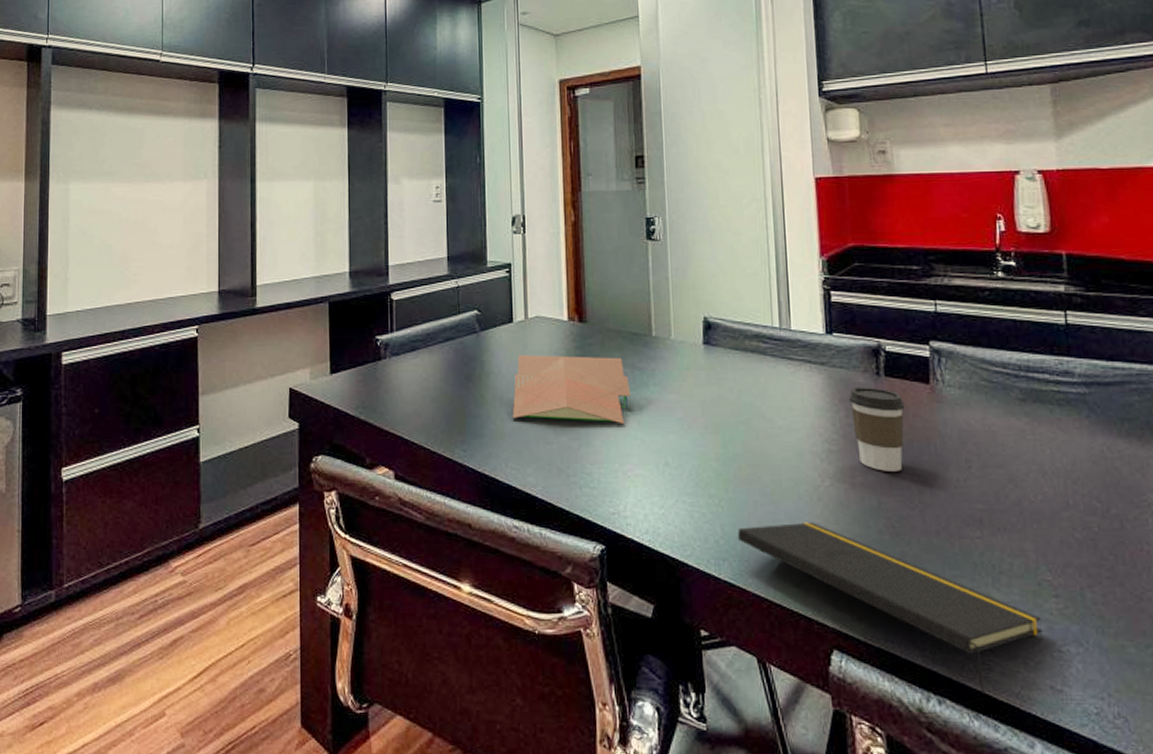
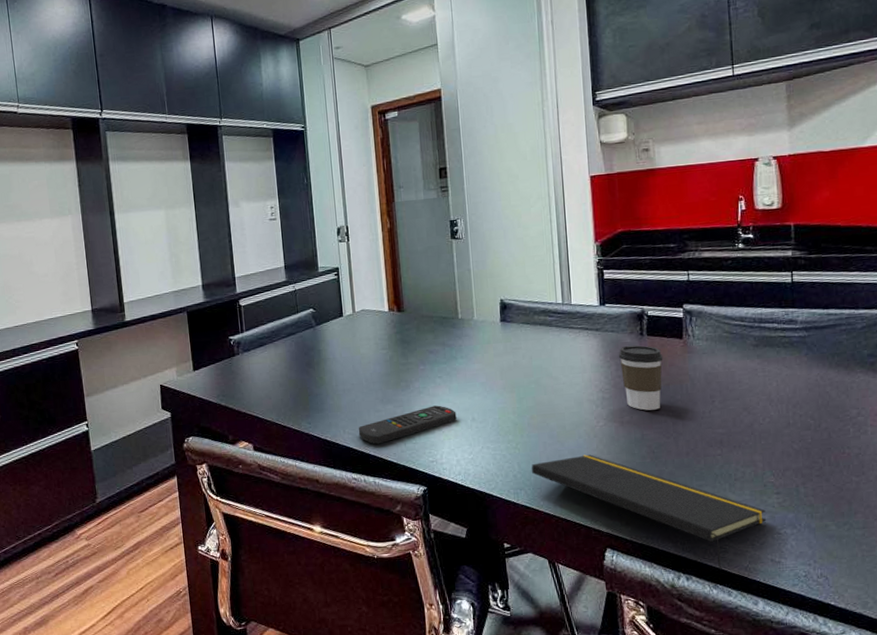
papers: present [512,354,631,425] -> none [346,338,443,394]
remote control: none [523,442,646,485] -> present [358,405,457,445]

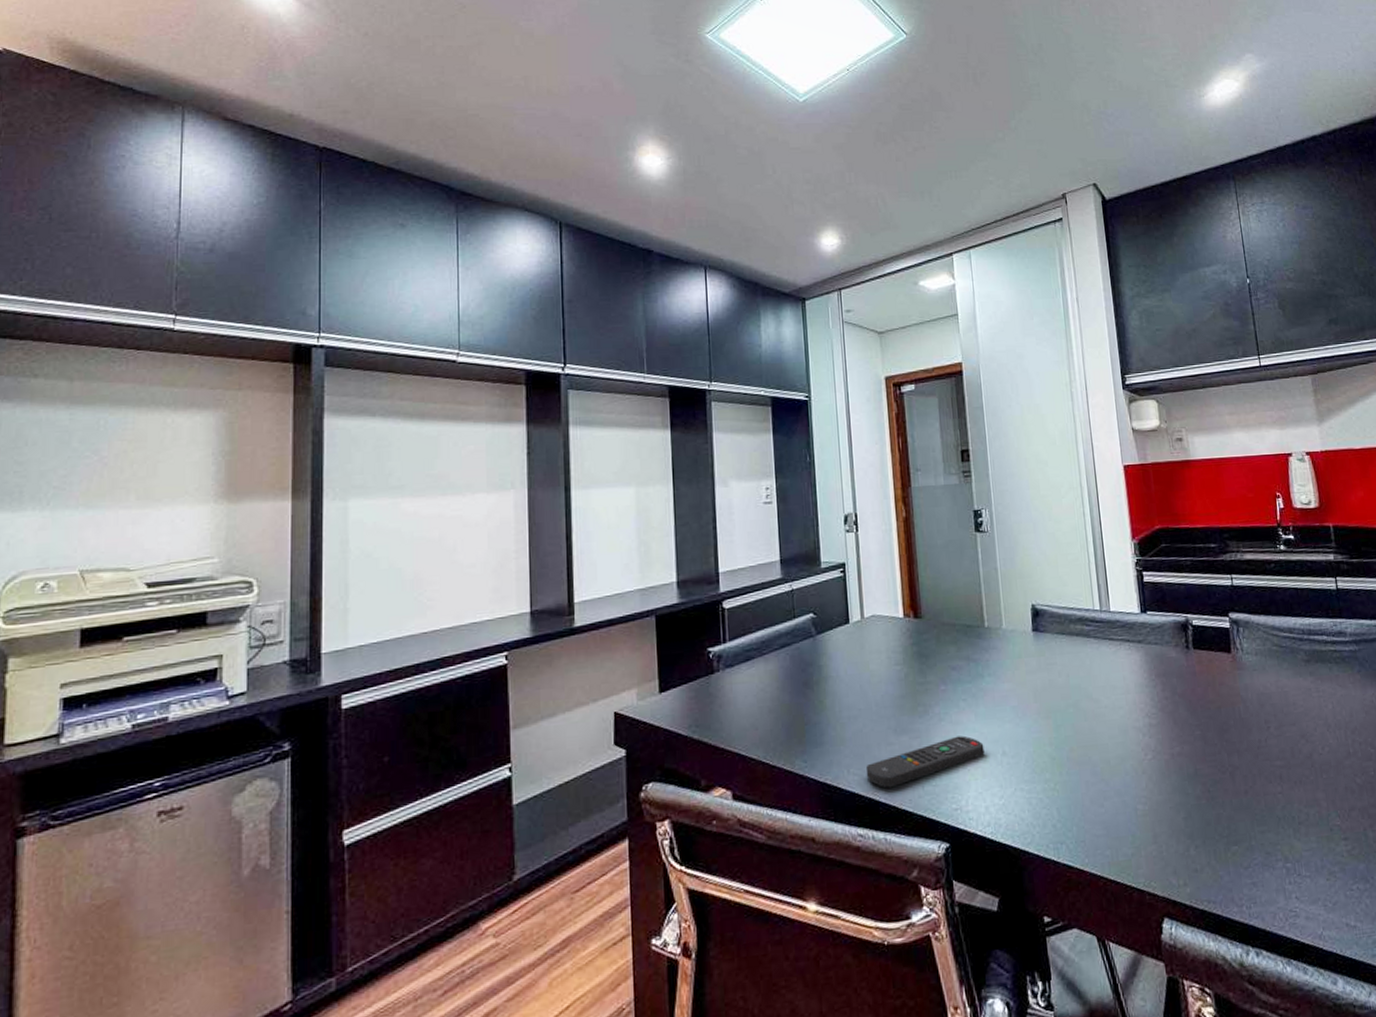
notepad: present [531,454,767,570] -> none [1072,795,1336,940]
coffee cup: present [619,345,663,411] -> none [1164,660,1213,740]

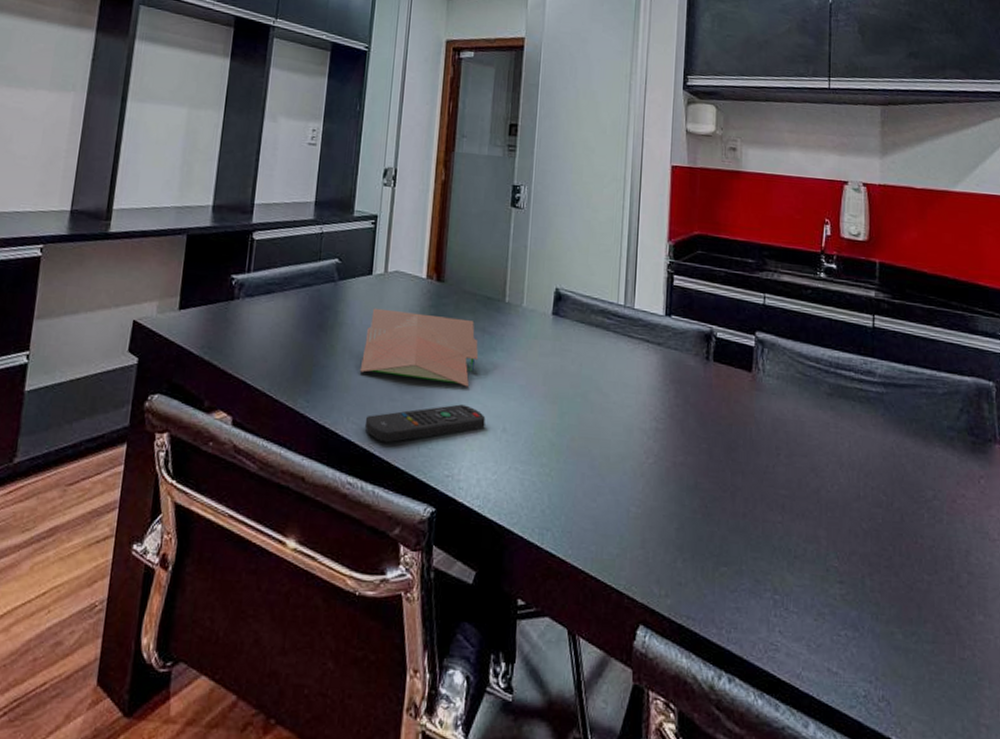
papers: none [852,651,968,723] -> present [359,308,479,387]

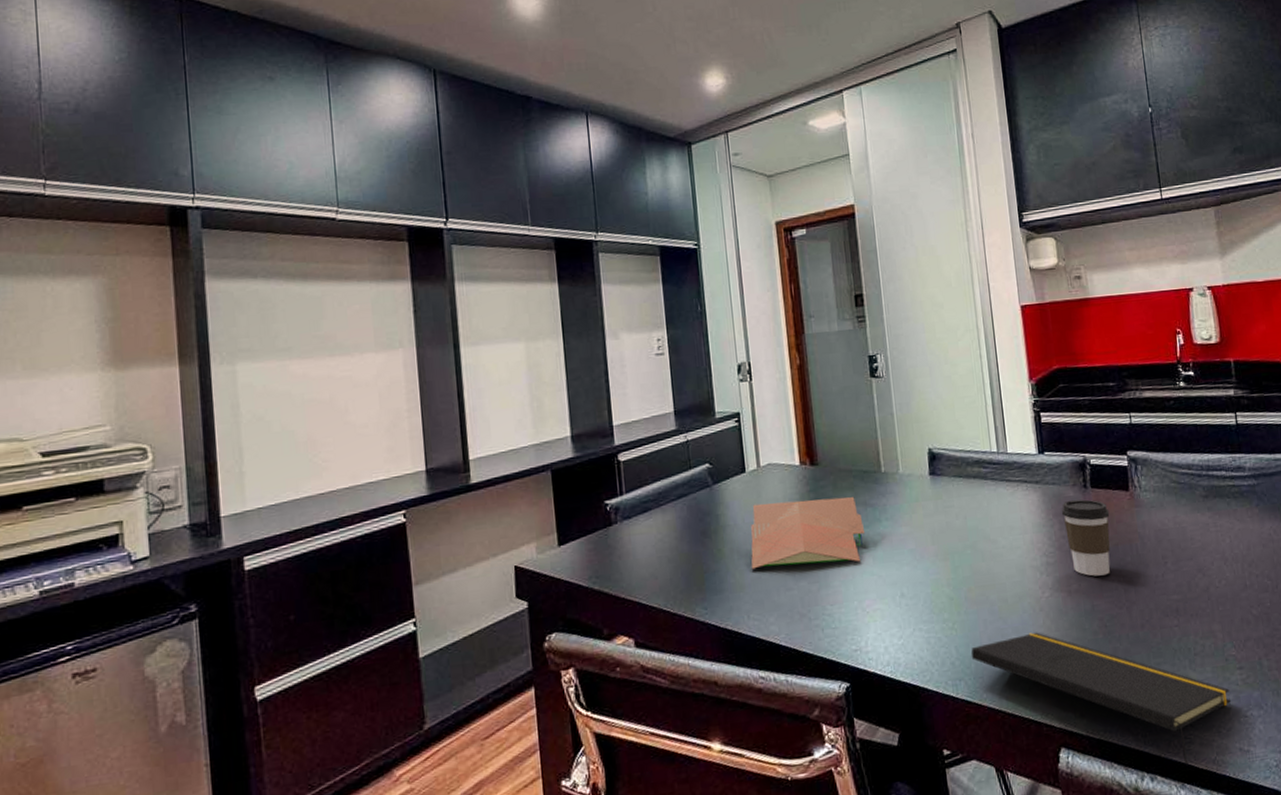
remote control: present [364,404,486,443] -> none [765,579,883,632]
notepad: none [562,497,827,673] -> present [971,632,1231,765]
coffee cup: none [680,369,729,454] -> present [1062,499,1110,577]

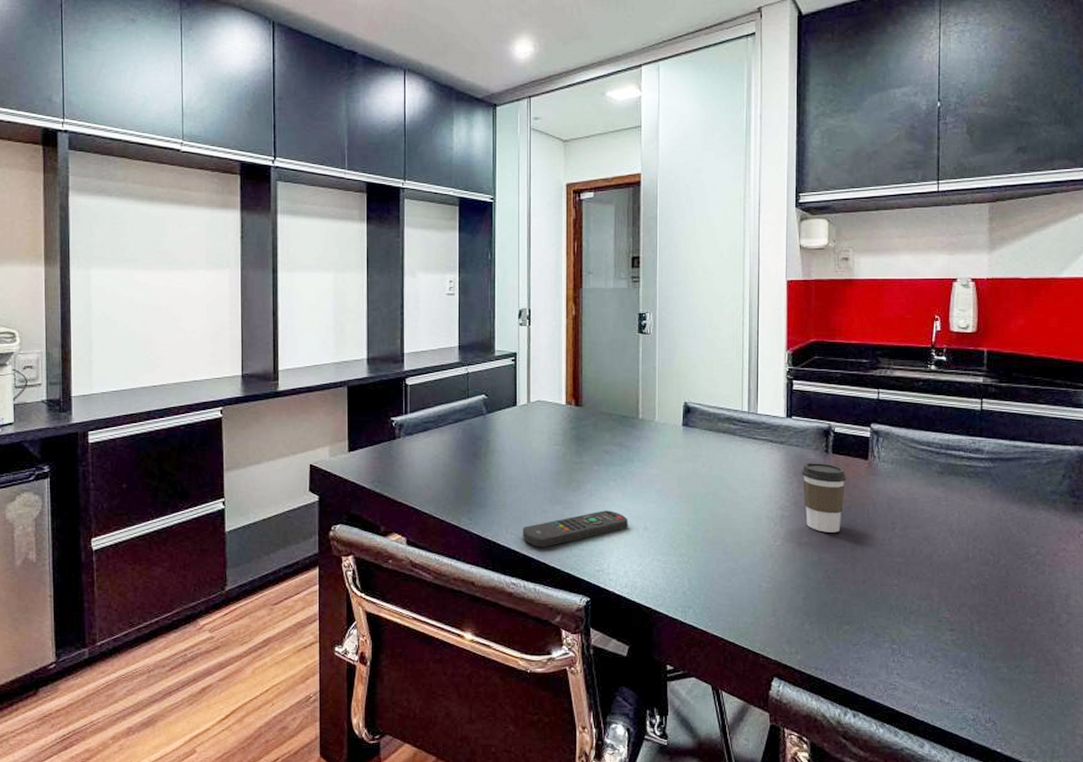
papers: present [751,496,866,569] -> none [513,434,618,495]
remote control: none [765,579,883,632] -> present [522,510,628,548]
notepad: present [971,632,1231,765] -> none [701,575,939,708]

